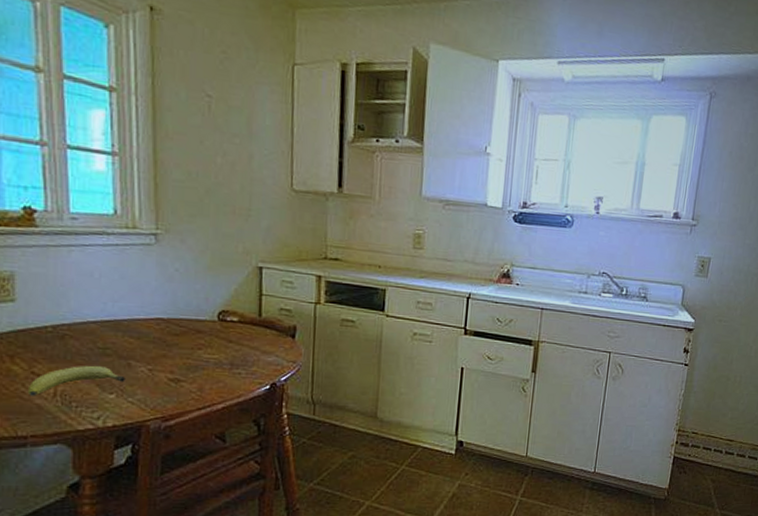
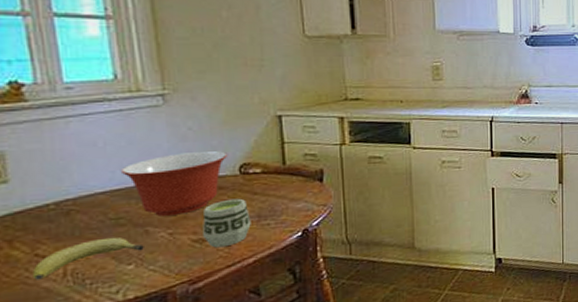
mixing bowl: none [111,293,208,353] -> present [120,151,227,216]
cup: none [179,343,224,390] -> present [202,198,251,248]

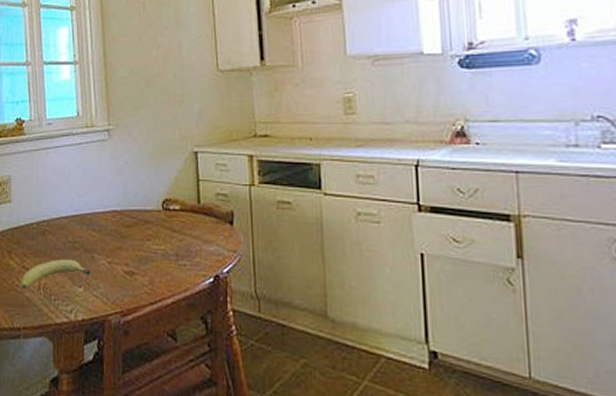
mixing bowl: present [120,151,227,216] -> none [77,185,153,245]
cup: present [202,198,251,248] -> none [133,234,170,283]

